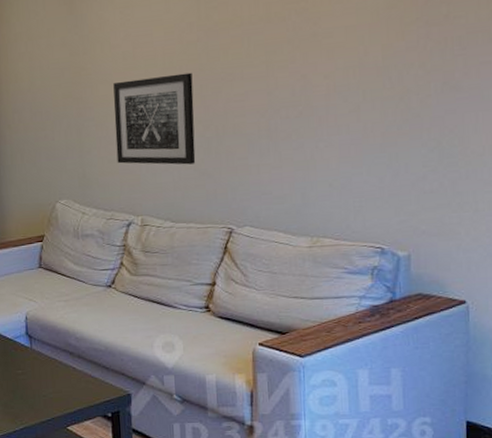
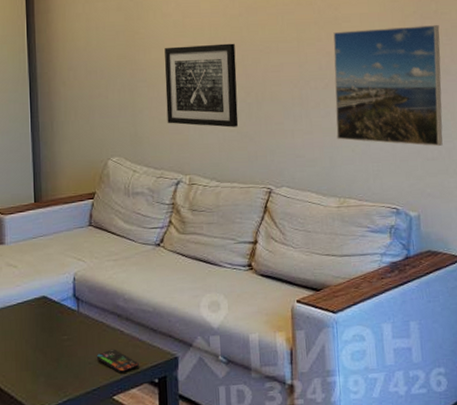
smartphone: none [50,383,92,406] -> present [96,348,139,373]
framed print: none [310,32,451,177] -> present [333,25,443,146]

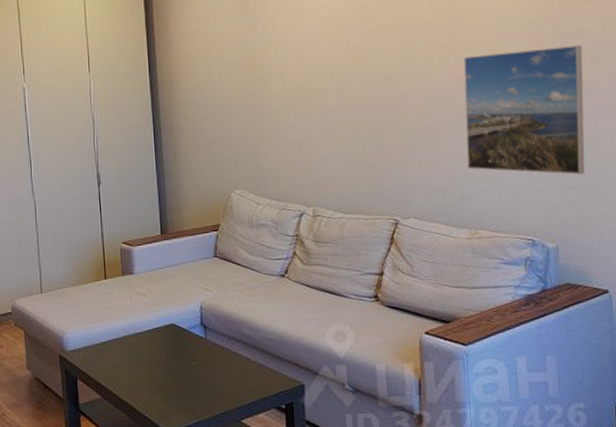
smartphone: present [96,348,139,373] -> none [224,375,266,399]
wall art: present [165,43,239,128] -> none [286,72,363,159]

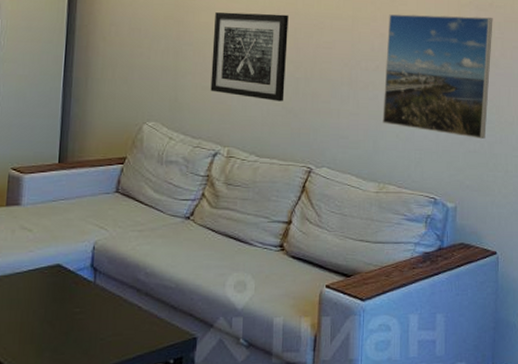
wall art: none [286,72,363,159] -> present [210,12,289,102]

